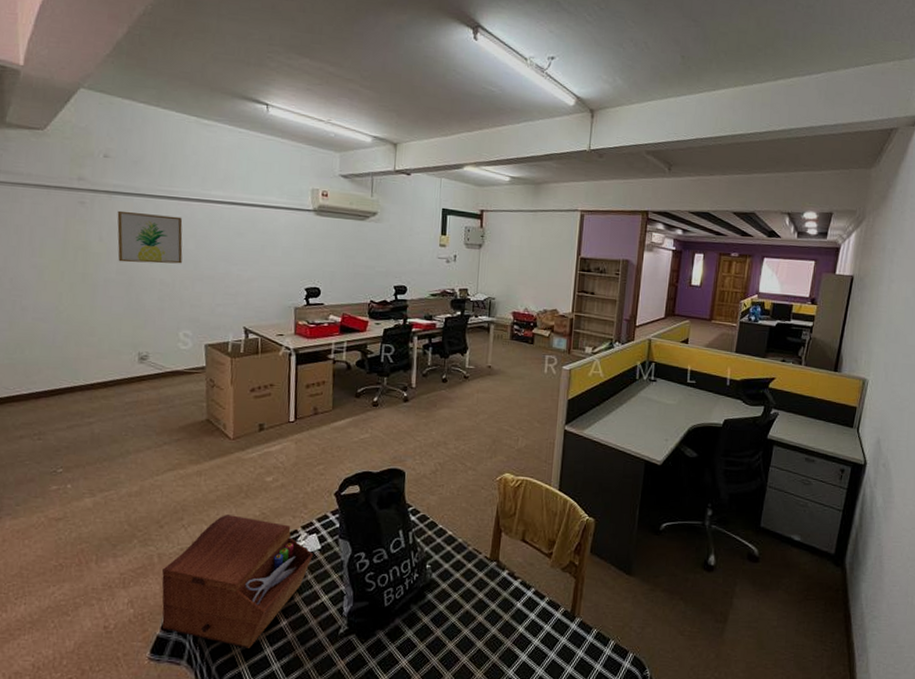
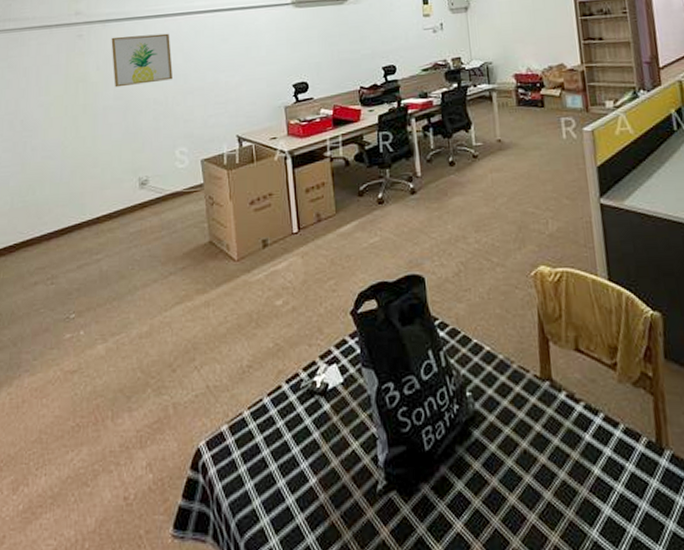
sewing box: present [161,515,313,648] -> none [179,349,336,517]

